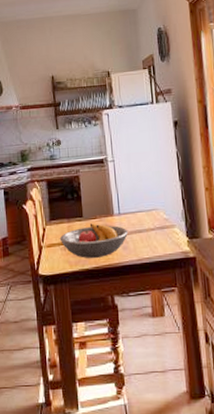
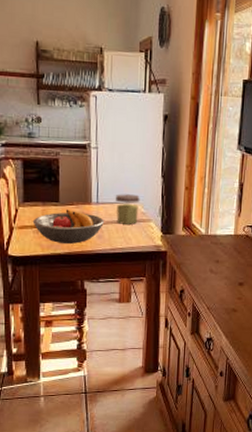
jar: none [137,201,162,233] -> present [116,194,140,225]

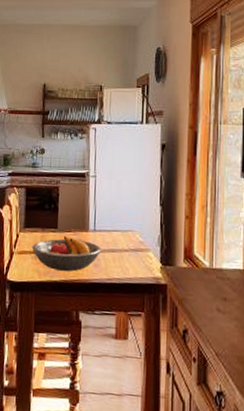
jar: present [116,194,140,225] -> none [113,222,138,254]

